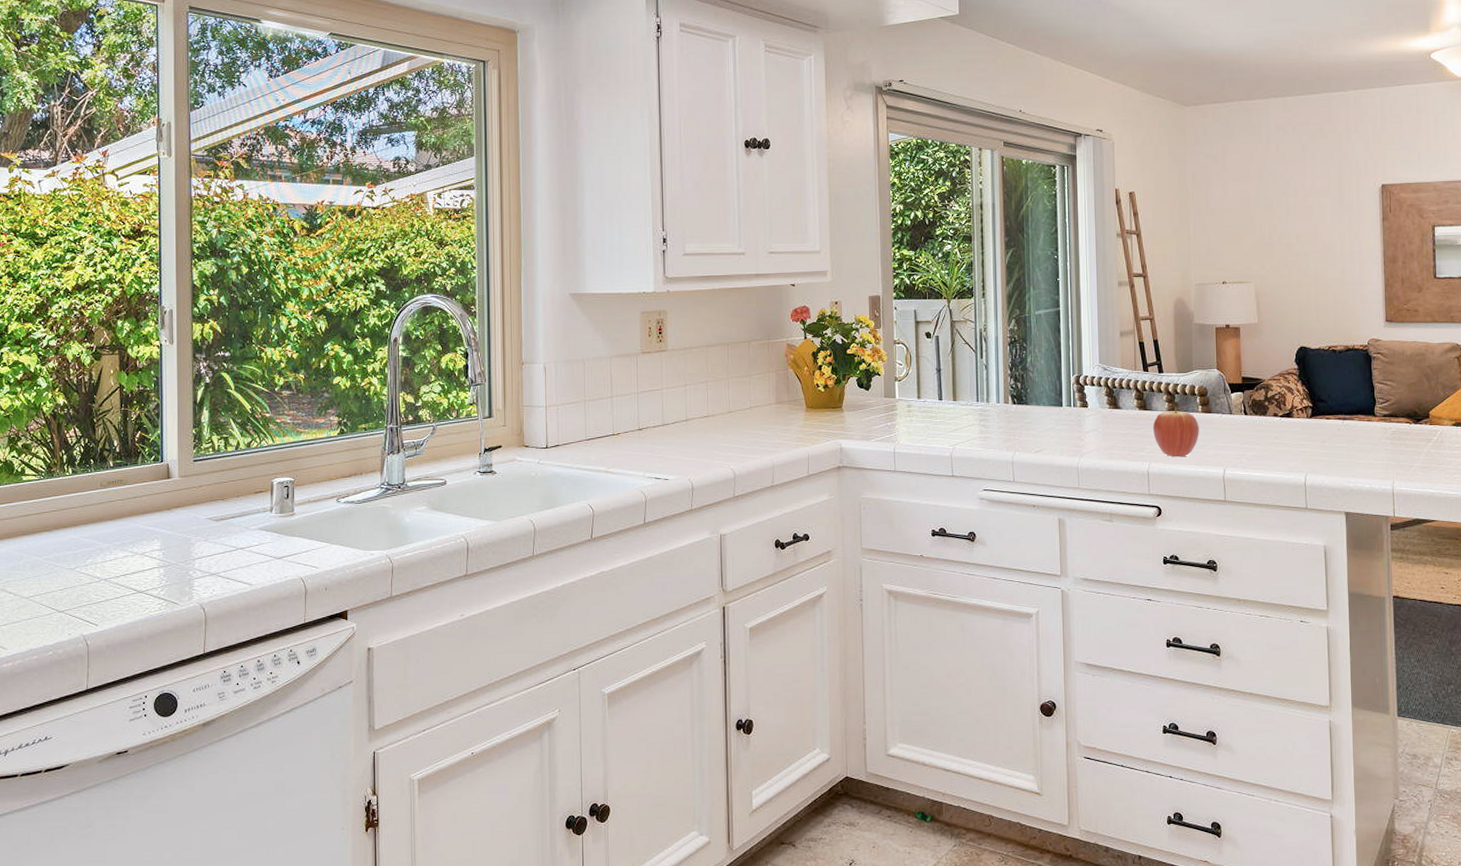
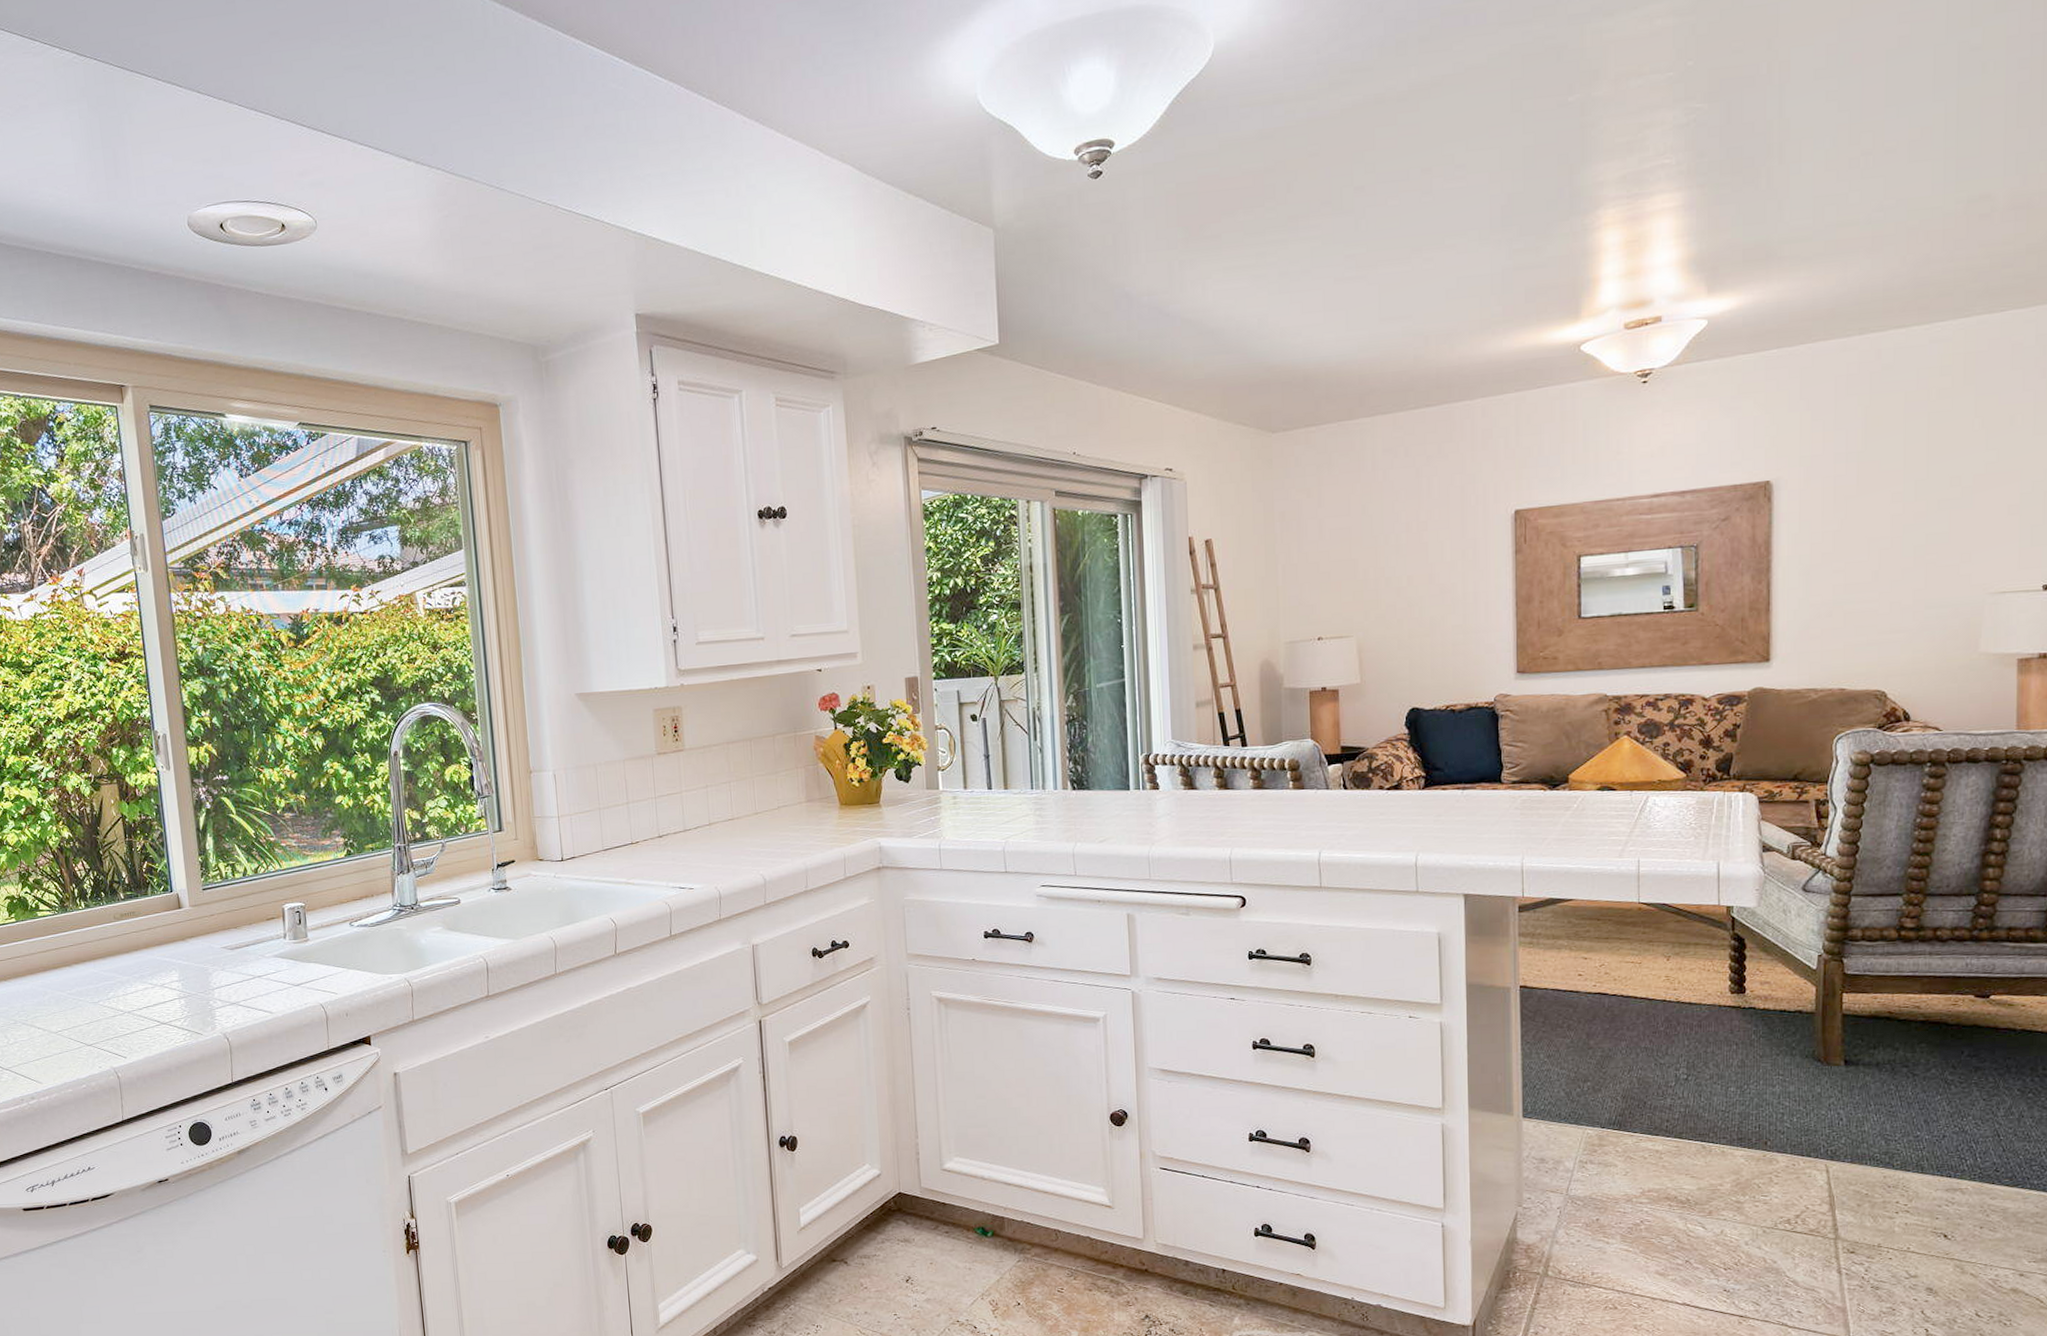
fruit: present [1153,406,1199,457] -> none [1236,783,1290,841]

